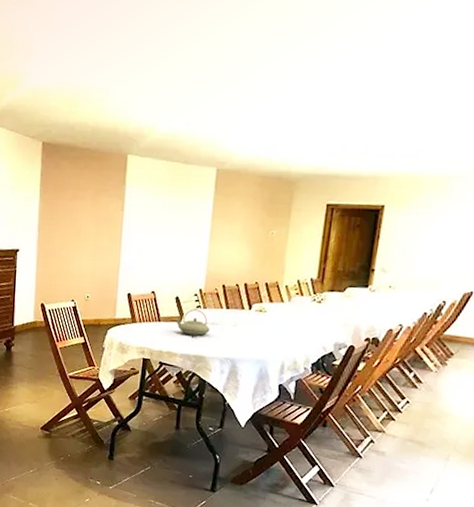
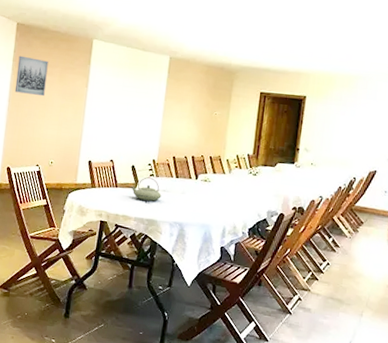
wall art: none [44,179,79,224] -> present [14,55,49,97]

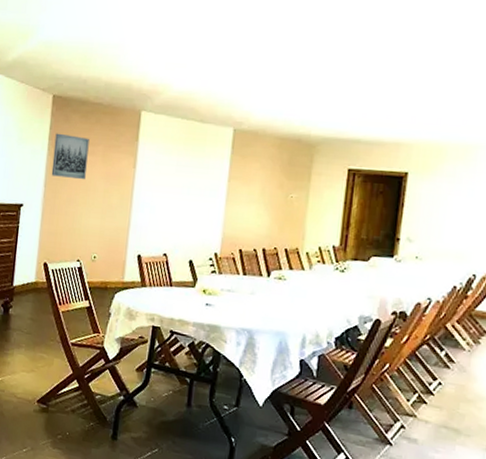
teapot: present [131,177,162,201] -> none [188,274,226,303]

